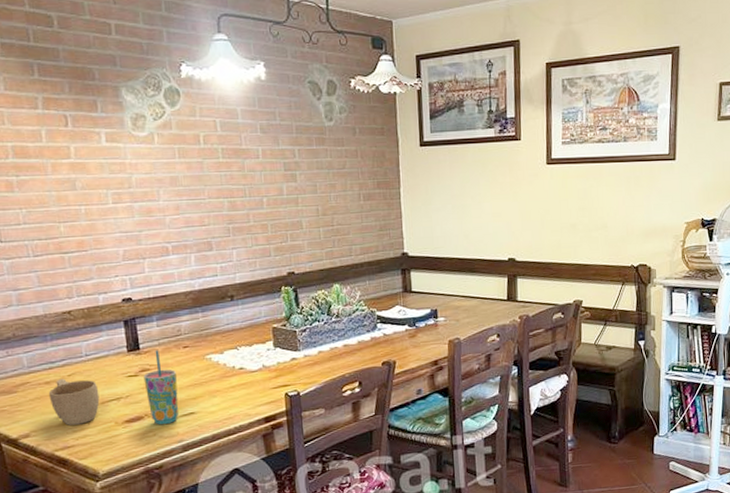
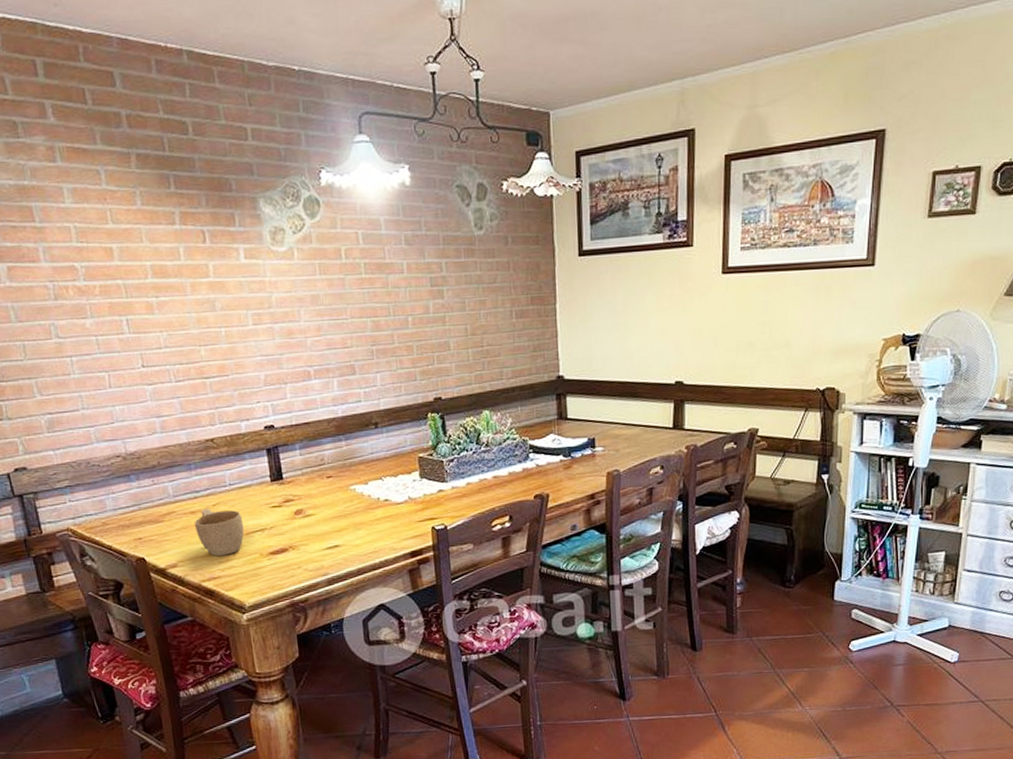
cup: present [143,350,179,425] -> none [287,480,324,558]

